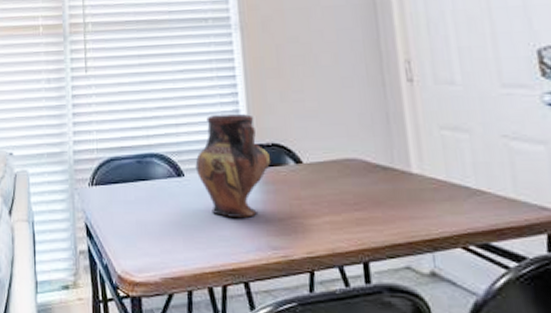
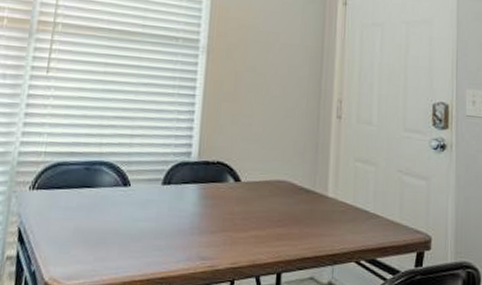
vase: present [195,114,270,218] -> none [142,130,213,229]

